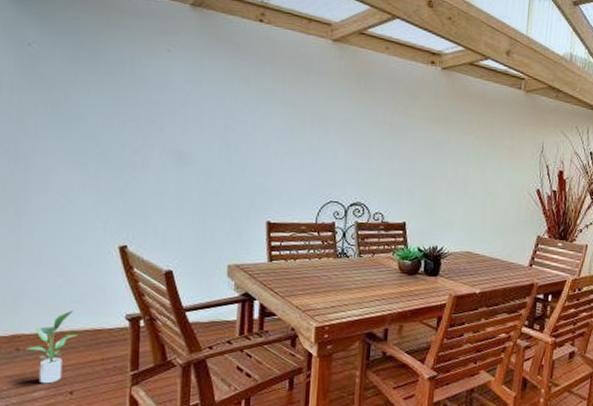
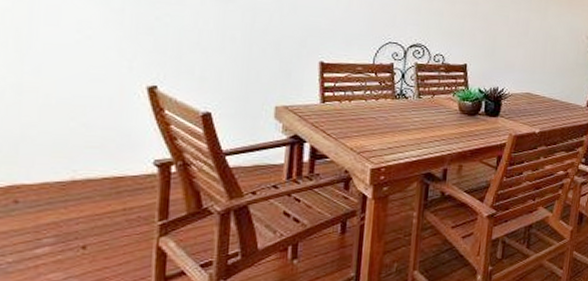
potted plant: present [25,310,77,384] -> none [26,156,93,239]

